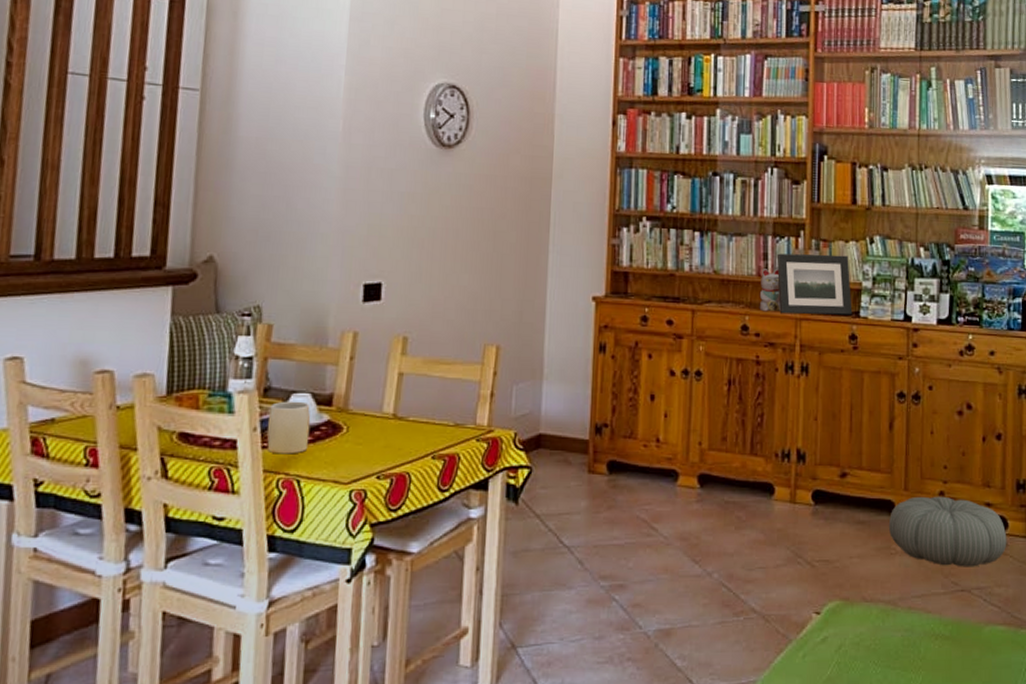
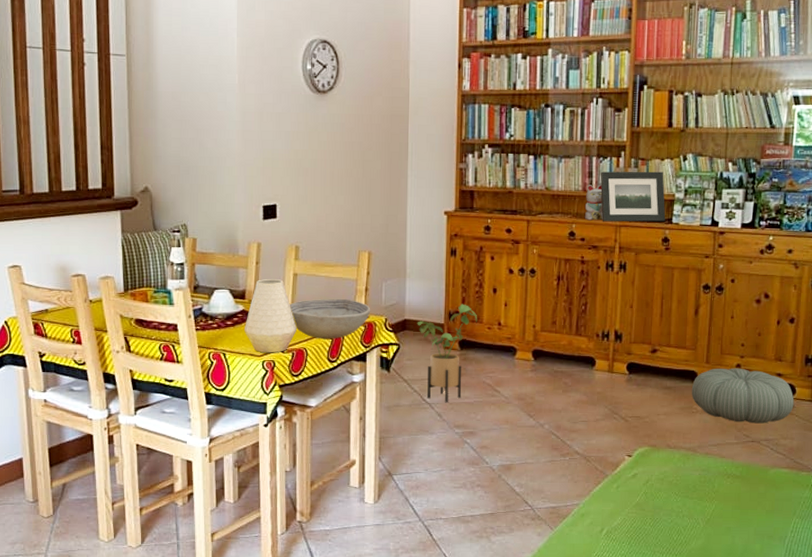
mug: present [267,401,311,454] -> none [198,295,230,335]
vase: none [328,378,399,480] -> present [245,278,297,353]
bowl: none [390,406,497,461] -> present [289,298,371,340]
house plant: none [554,414,631,546] -> present [417,303,478,403]

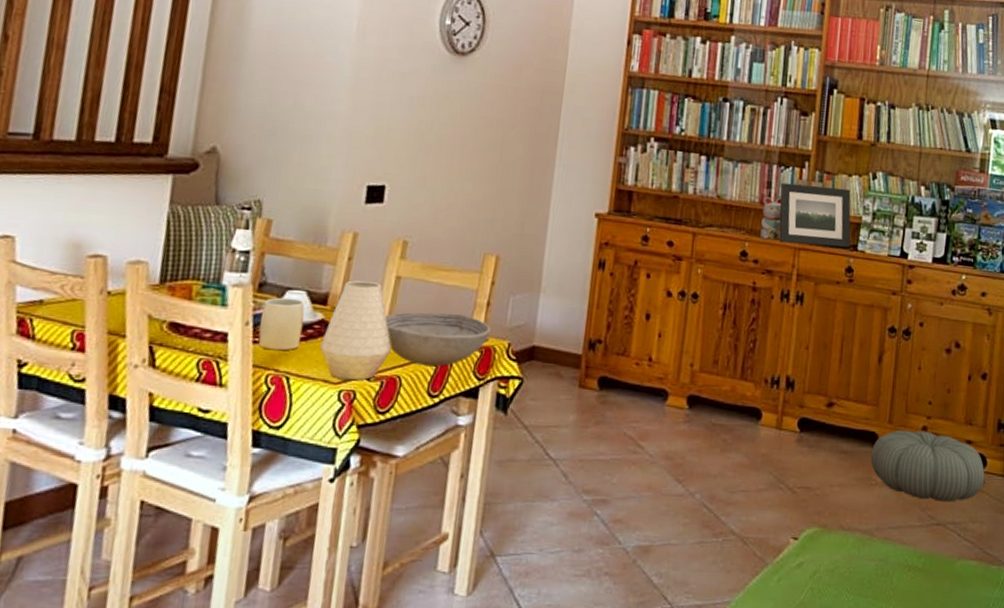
mug: none [198,295,230,335] -> present [258,297,305,351]
house plant: present [417,303,478,403] -> none [548,330,625,460]

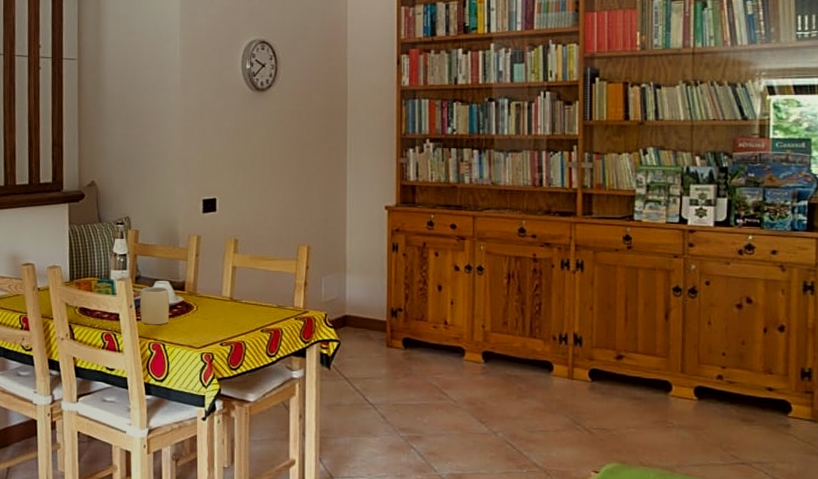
vase: present [320,280,392,381] -> none [184,271,235,346]
bowl: present [385,311,492,367] -> none [228,292,310,334]
decorative figurine: present [759,197,782,241] -> none [535,179,556,217]
picture frame: present [779,182,851,249] -> none [551,165,626,219]
pouf: present [870,429,985,502] -> none [665,378,791,444]

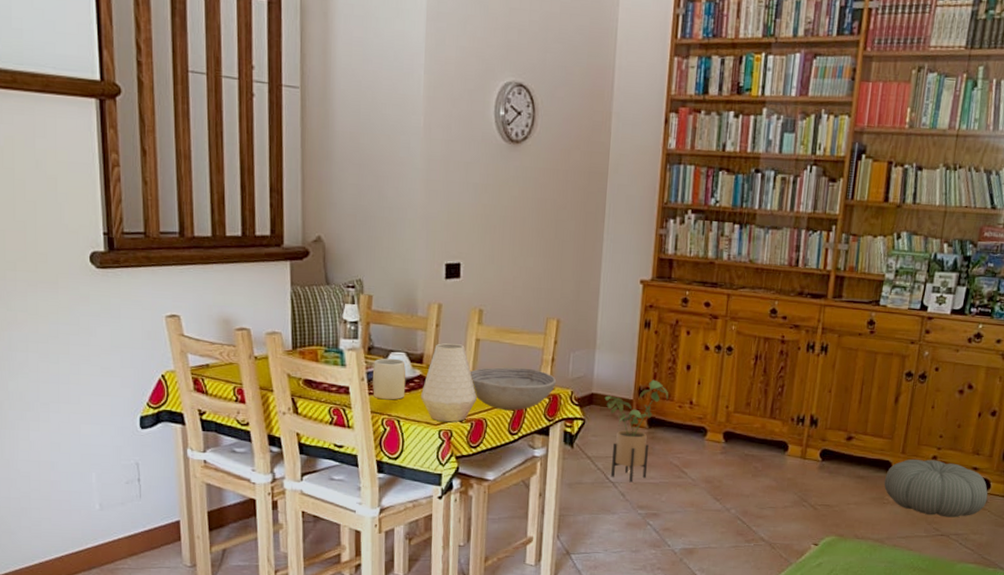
vase: none [184,271,235,346] -> present [421,342,477,423]
bowl: none [228,292,310,334] -> present [470,367,557,411]
house plant: none [358,300,422,404] -> present [604,379,669,483]
pouf: none [665,378,791,444] -> present [884,459,988,518]

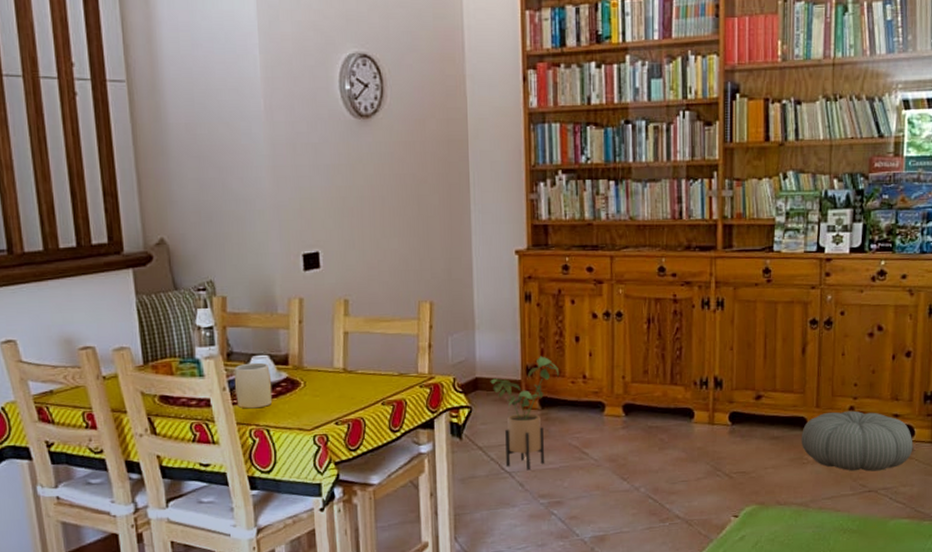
vase: present [421,342,477,423] -> none [290,339,351,427]
bowl: present [470,367,557,411] -> none [341,357,437,407]

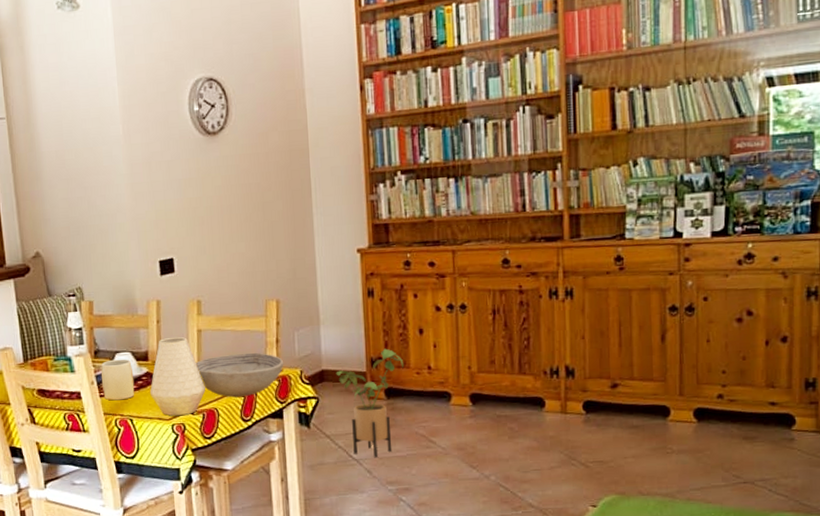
vase: none [290,339,351,427] -> present [150,336,205,417]
bowl: none [341,357,437,407] -> present [195,352,284,398]
pouf: present [801,410,913,472] -> none [663,398,795,462]

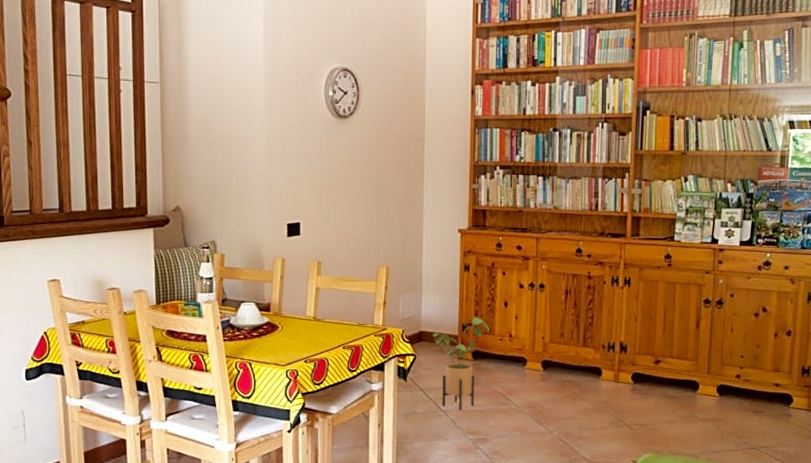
mug: present [101,359,135,401] -> none [226,308,256,345]
vase: present [150,336,205,417] -> none [269,292,319,363]
bowl: present [195,352,284,398] -> none [311,311,389,350]

